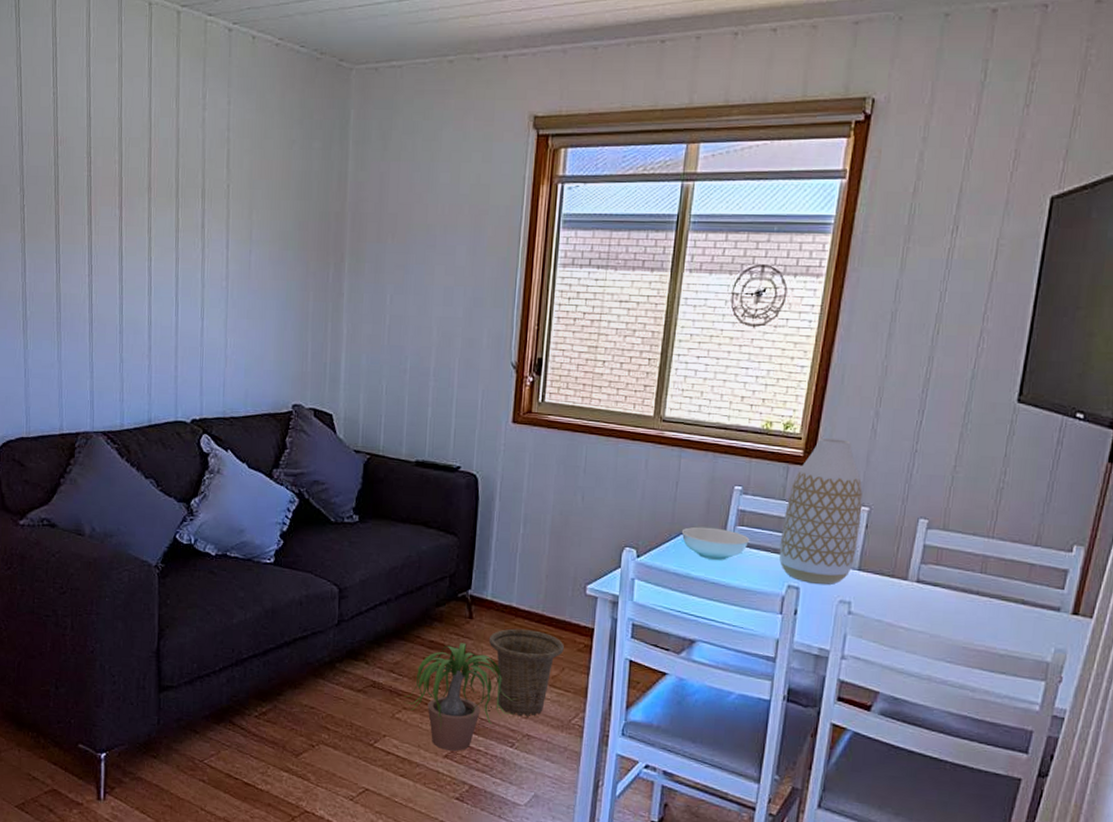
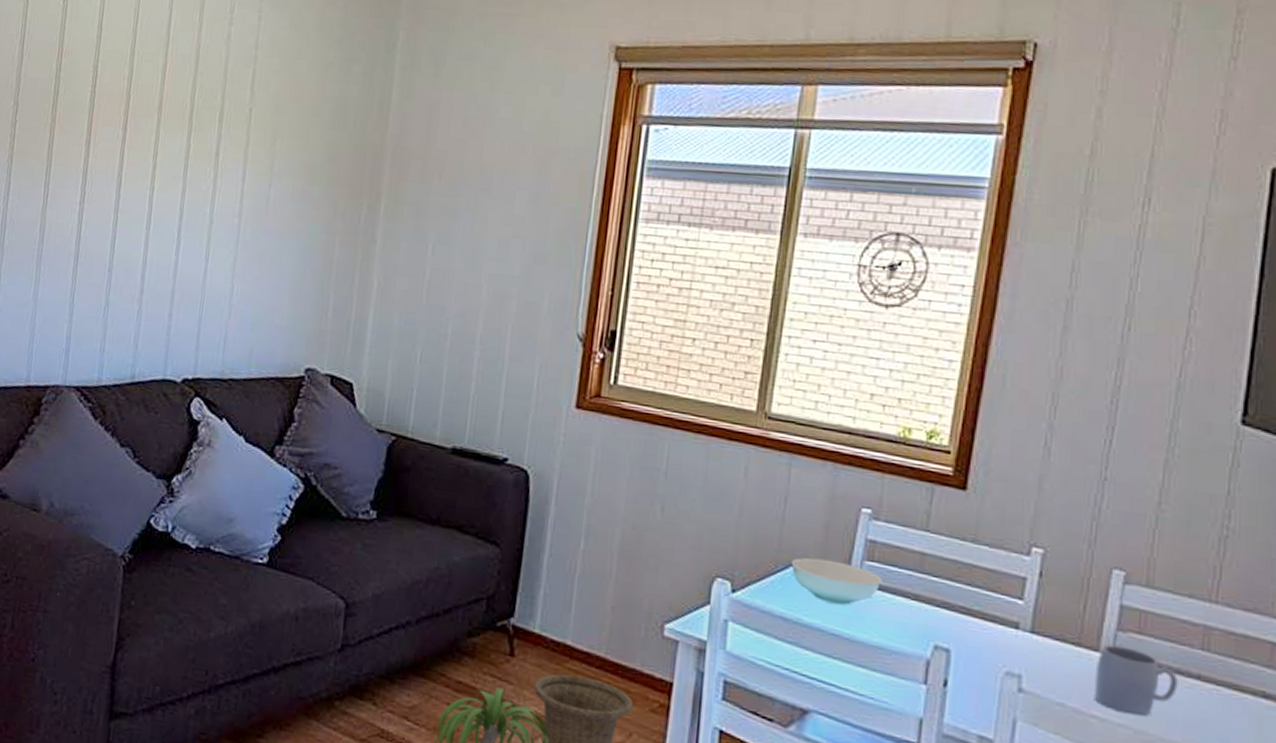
vase: present [779,438,863,585] -> none [921,454,1035,650]
mug: none [902,574,963,625] -> present [1093,644,1178,717]

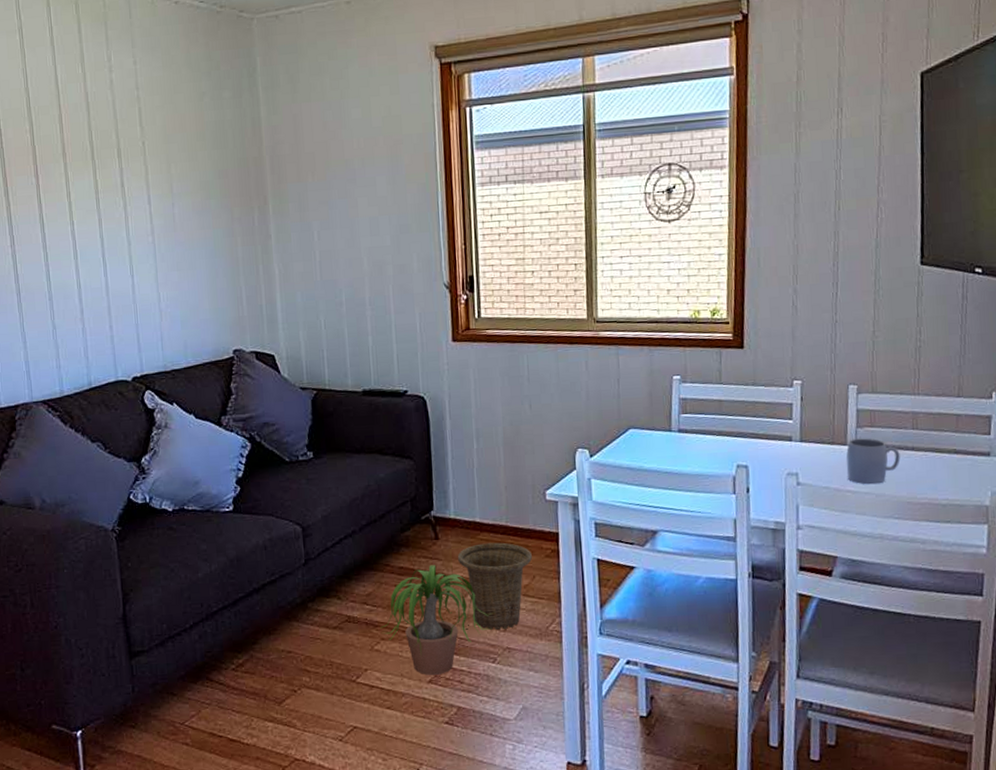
bowl: present [791,557,883,605] -> none [629,418,695,450]

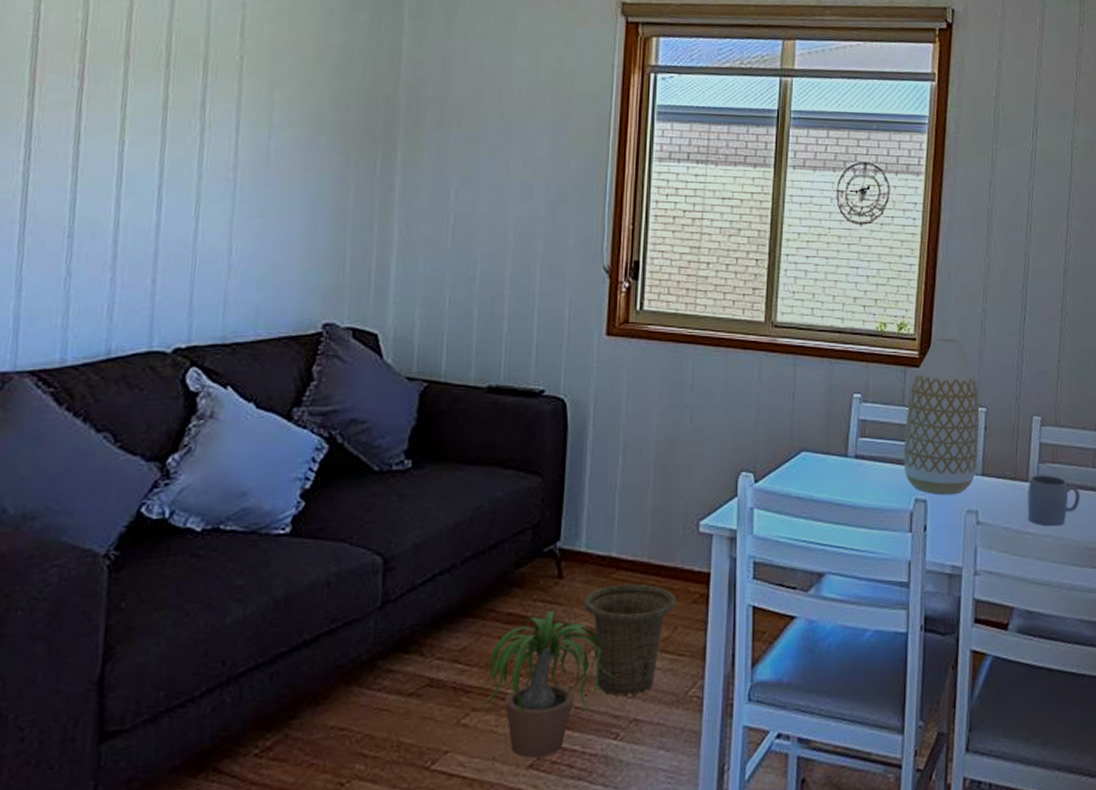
vase: none [723,319,796,461] -> present [903,338,980,495]

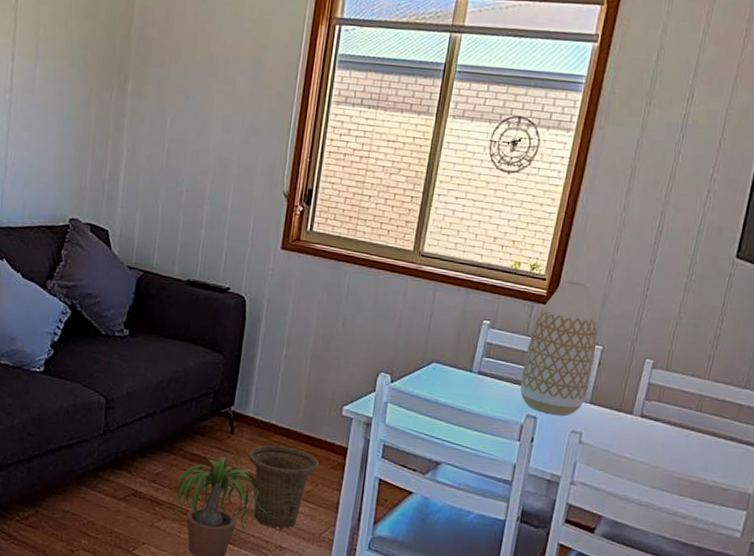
mug: present [1027,475,1080,527] -> none [626,410,680,456]

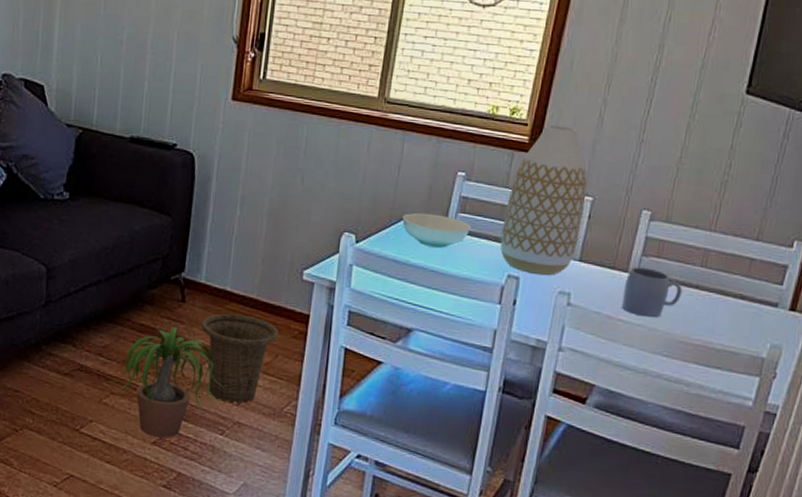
bowl: none [433,356,495,389] -> present [402,213,472,248]
mug: none [626,410,680,456] -> present [621,267,683,318]

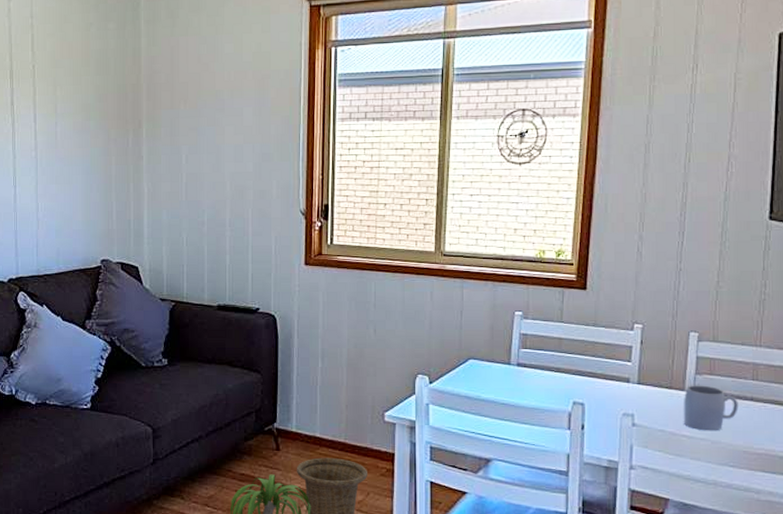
bowl: present [402,213,472,248] -> none [469,351,534,382]
vase: present [500,125,587,276] -> none [562,263,636,400]

